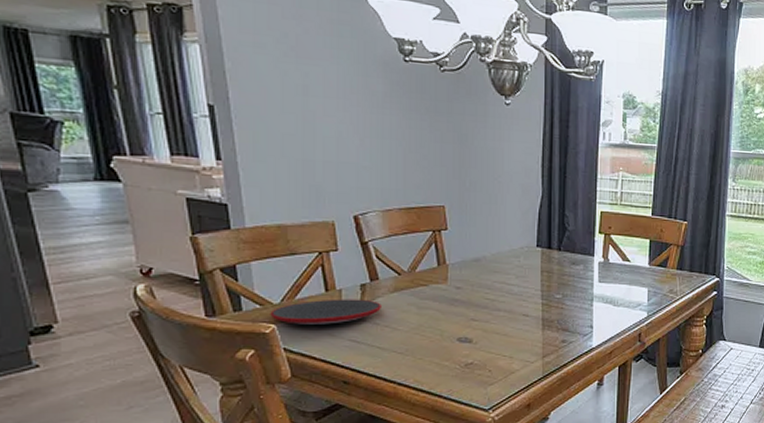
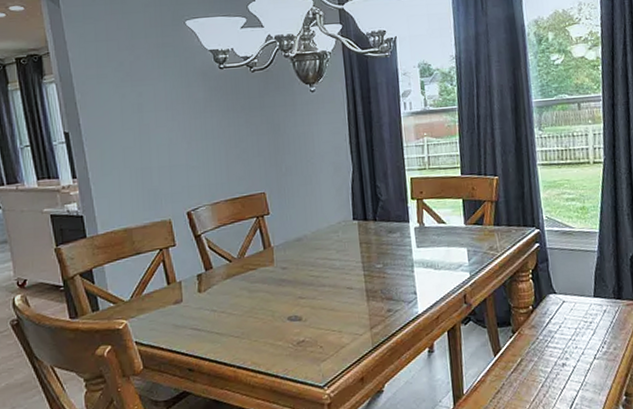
plate: present [270,299,381,324] -> none [122,288,217,319]

